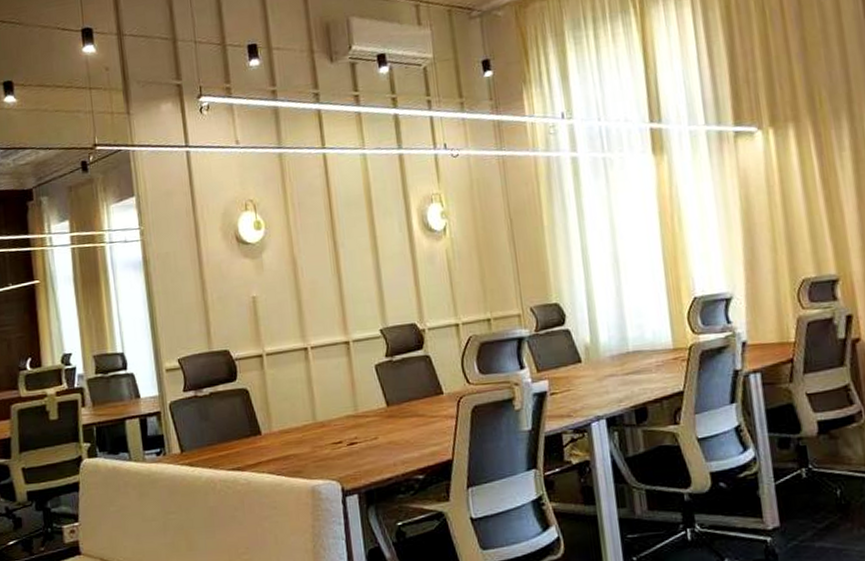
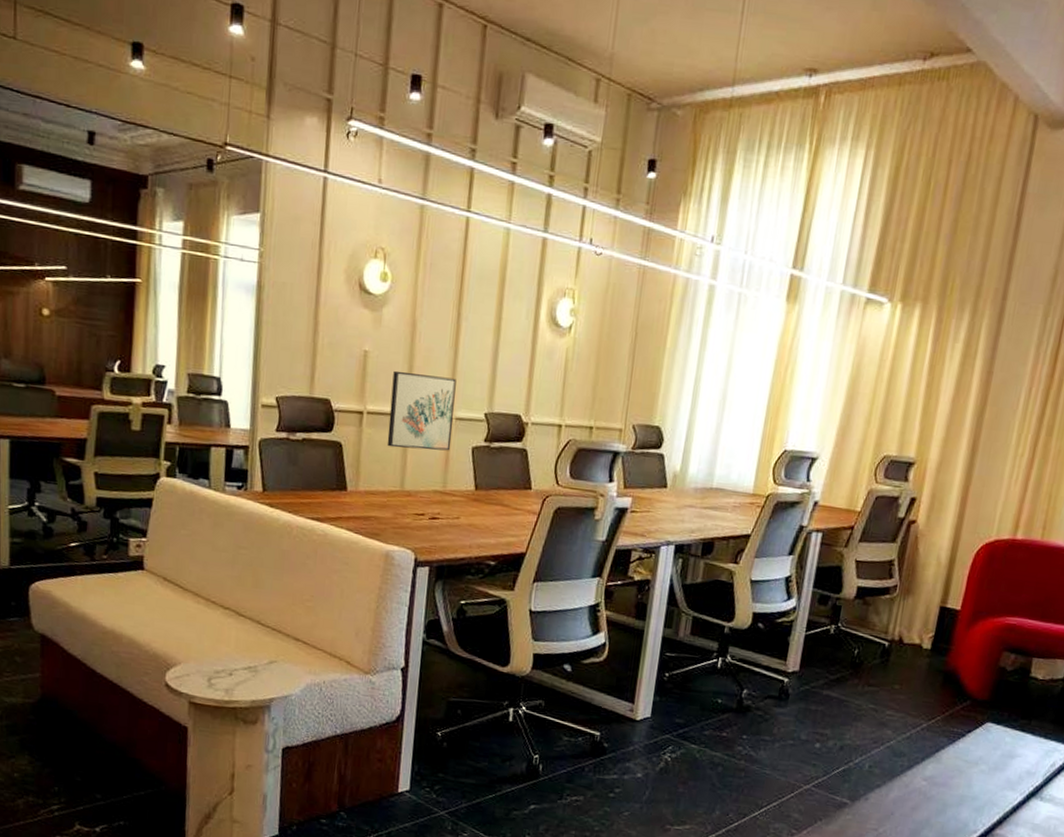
wall art: none [284,303,354,383] -> present [387,370,457,451]

